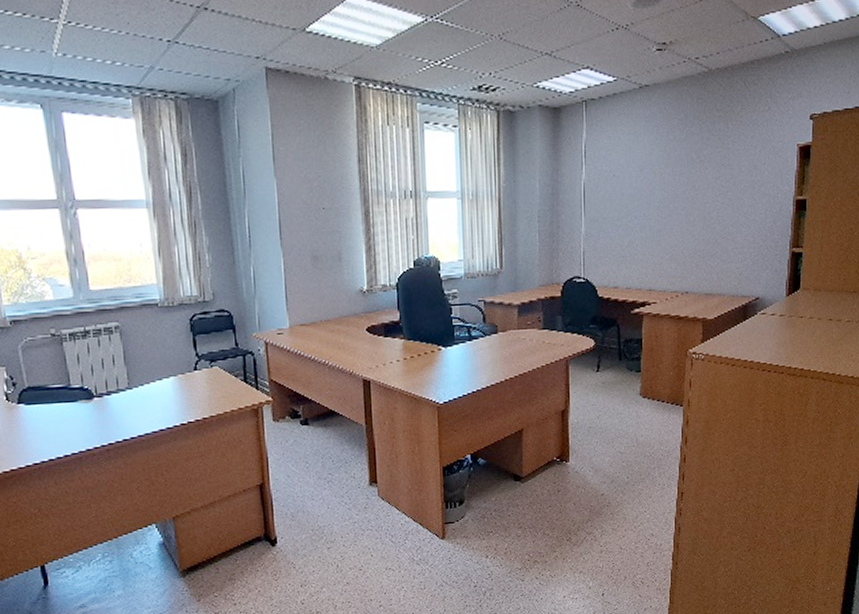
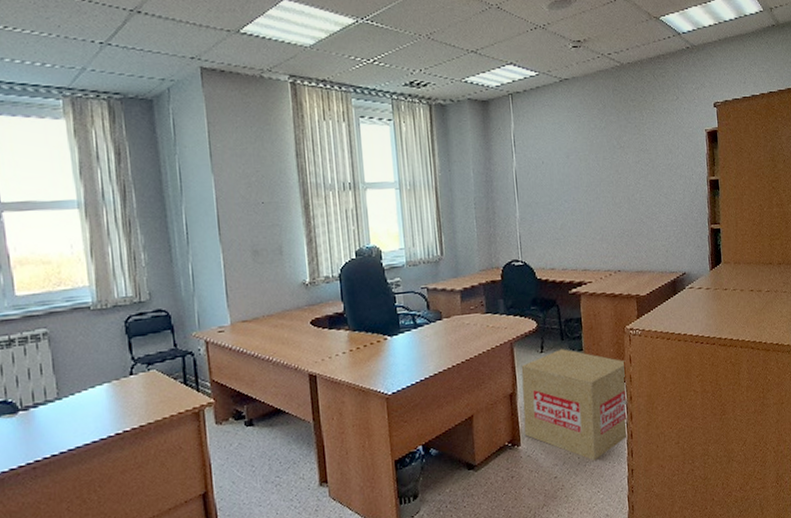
cardboard box: none [573,369,686,481] -> present [521,349,629,461]

